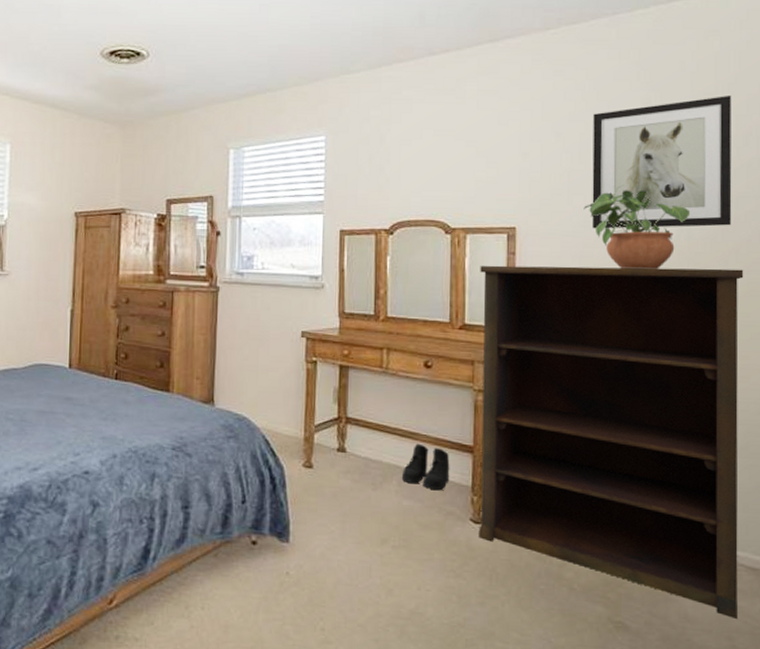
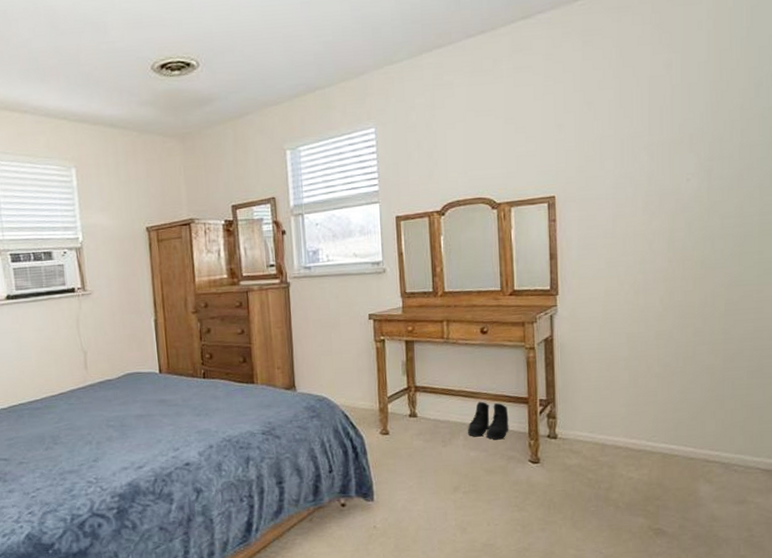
shelving unit: present [478,265,744,620] -> none [525,212,757,514]
potted plant: present [583,185,691,270] -> none [615,145,710,224]
wall art: present [591,96,732,229] -> none [620,50,746,190]

